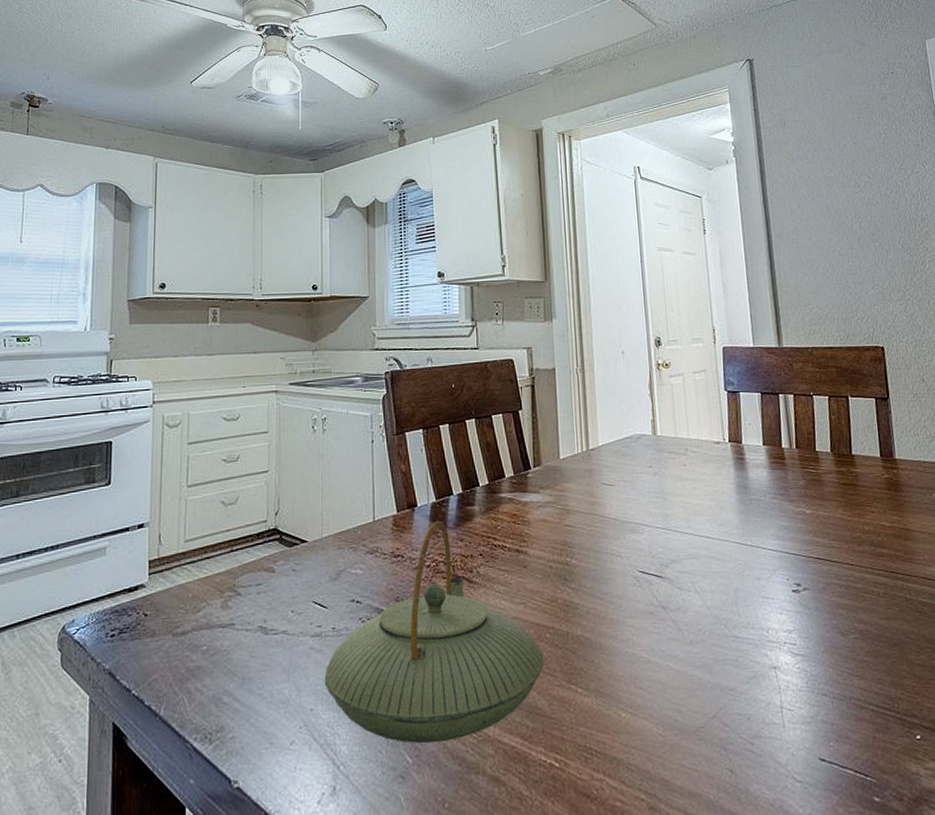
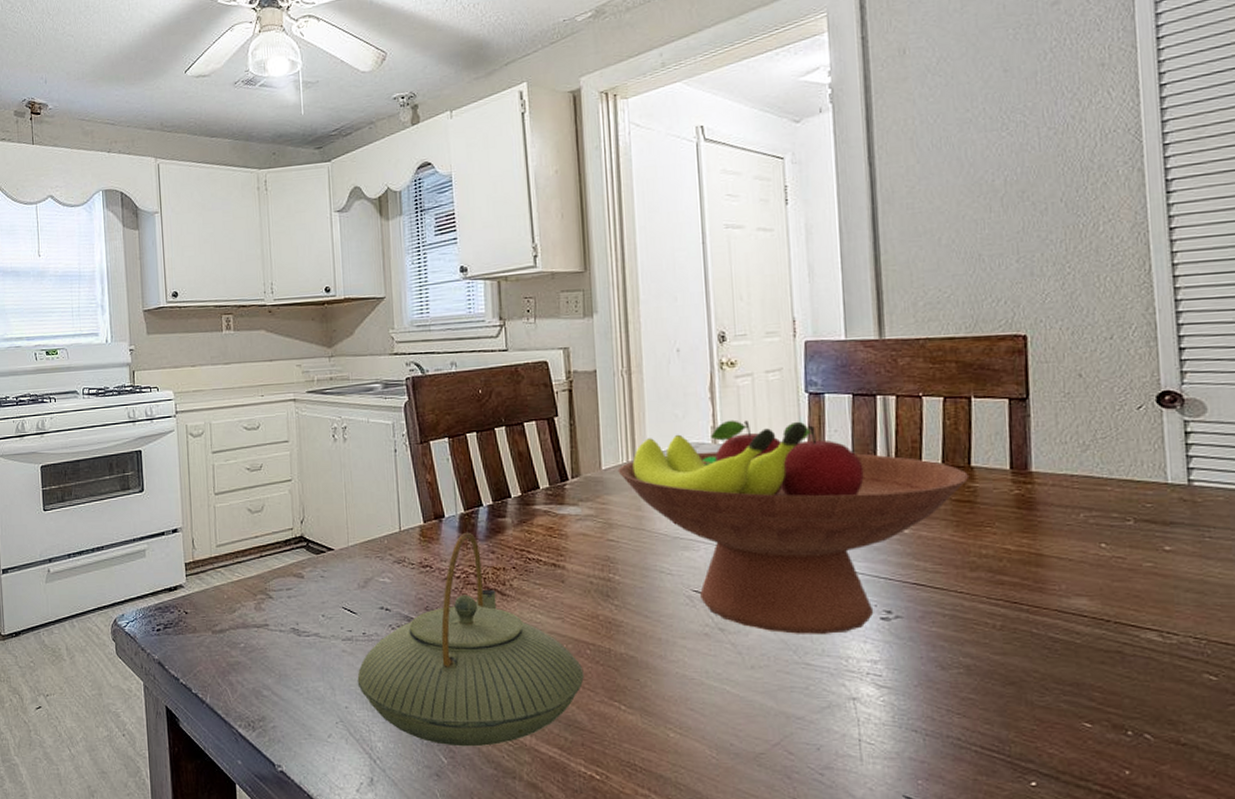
fruit bowl: none [574,414,852,609] -> present [618,420,970,634]

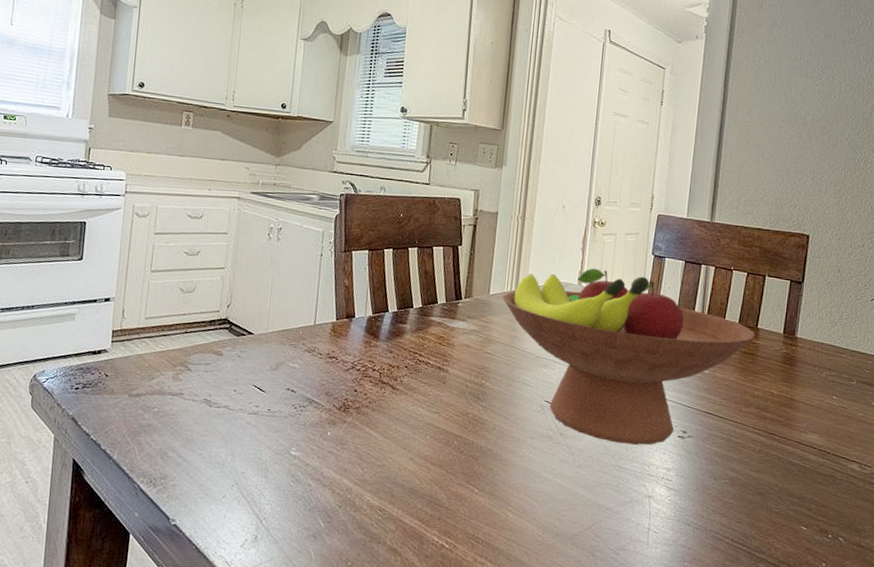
teapot: present [357,532,584,747] -> none [256,332,450,515]

